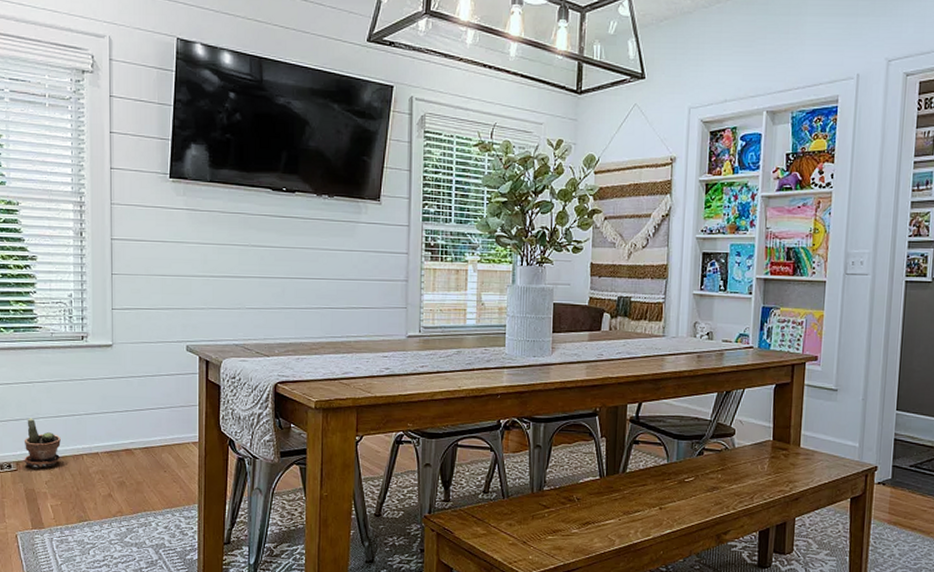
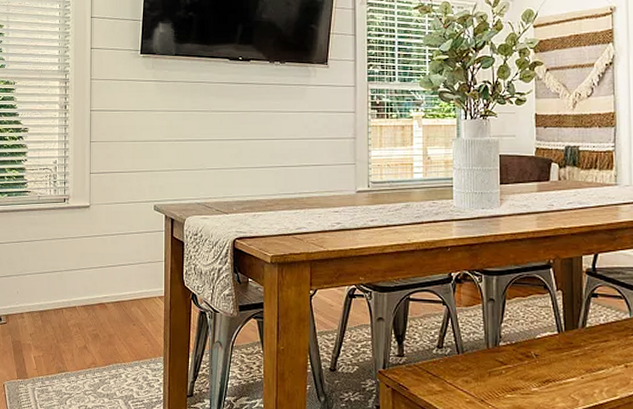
potted plant: present [23,418,61,468] -> none [12,274,44,321]

